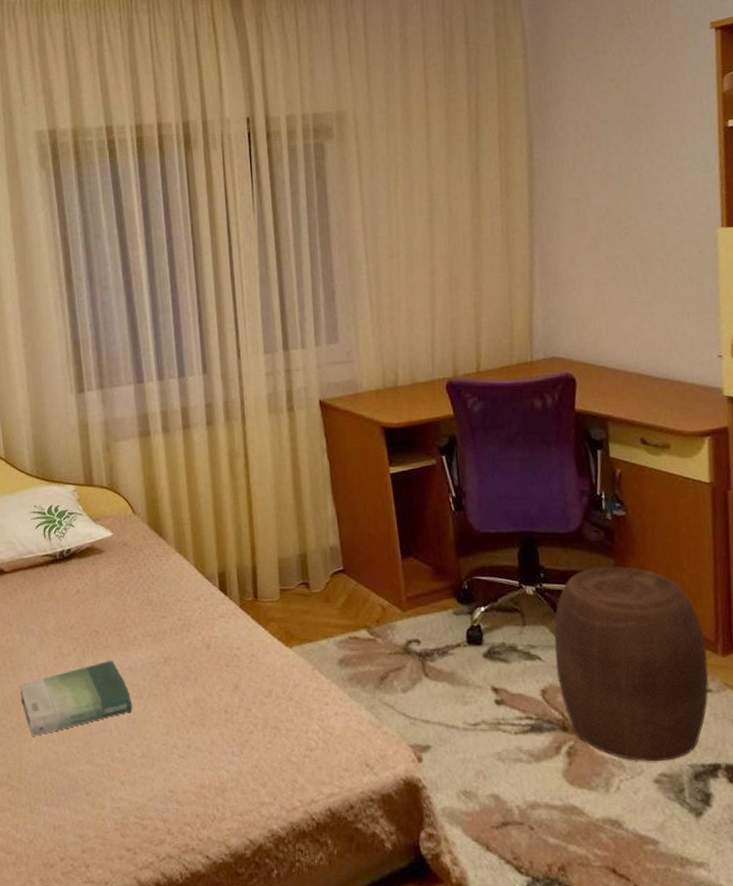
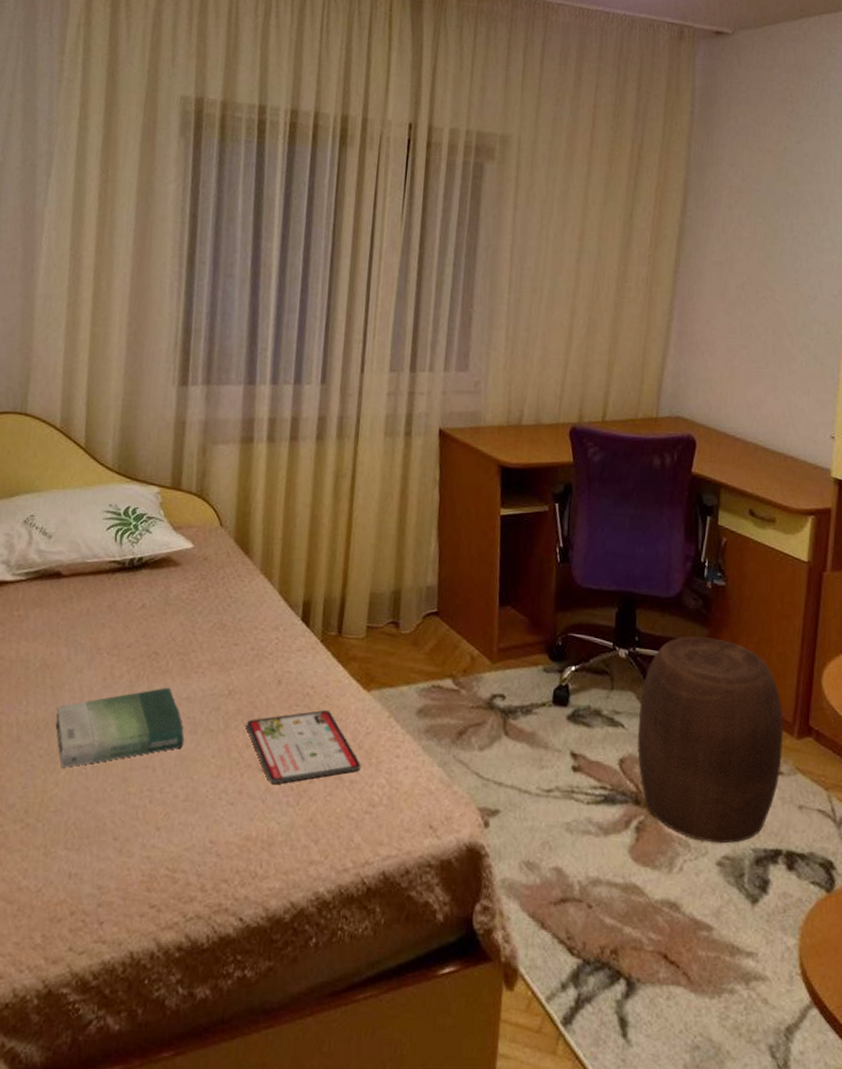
tablet: none [184,668,294,737] -> present [246,710,361,784]

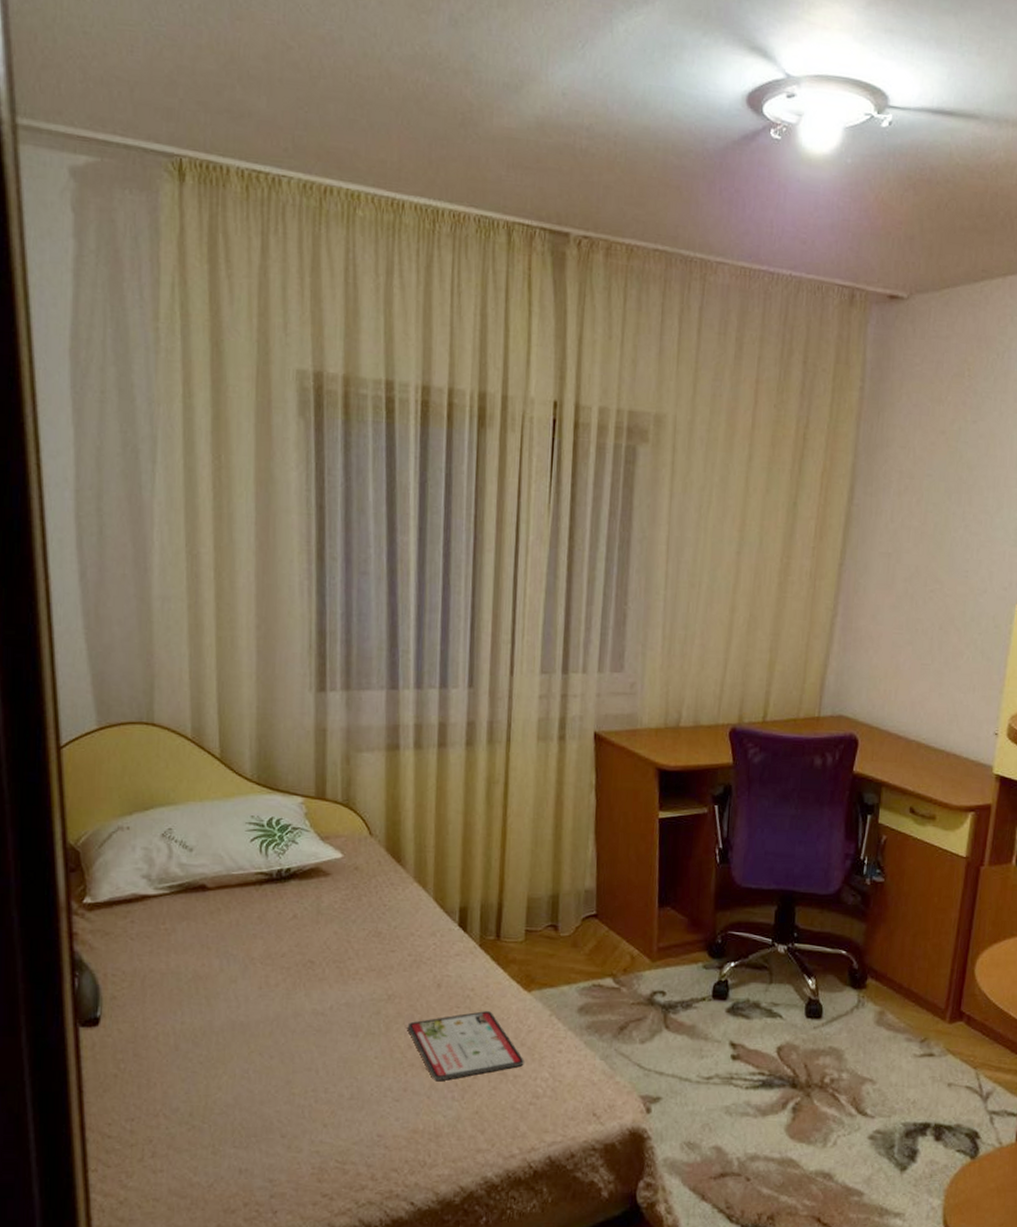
book: present [55,687,185,767] -> none [212,994,346,1072]
stool: present [637,636,784,843] -> none [794,931,937,1119]

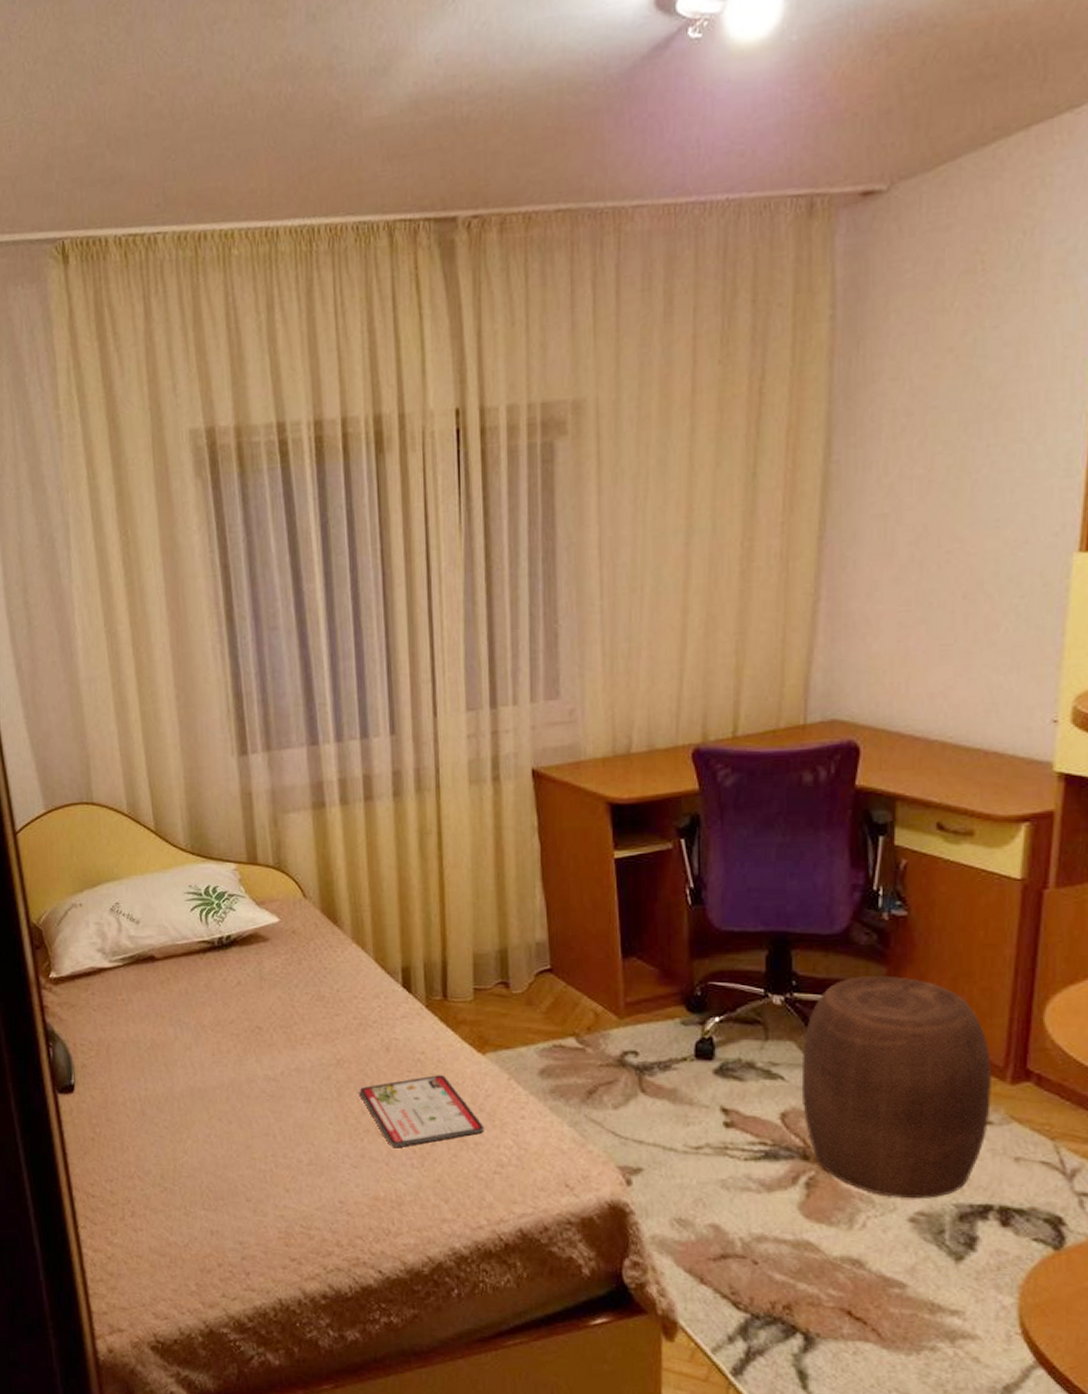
stool: none [794,931,937,1119] -> present [801,976,992,1198]

